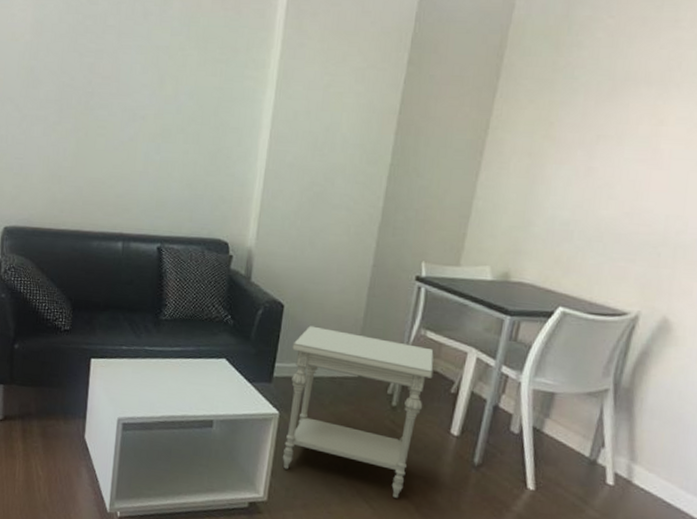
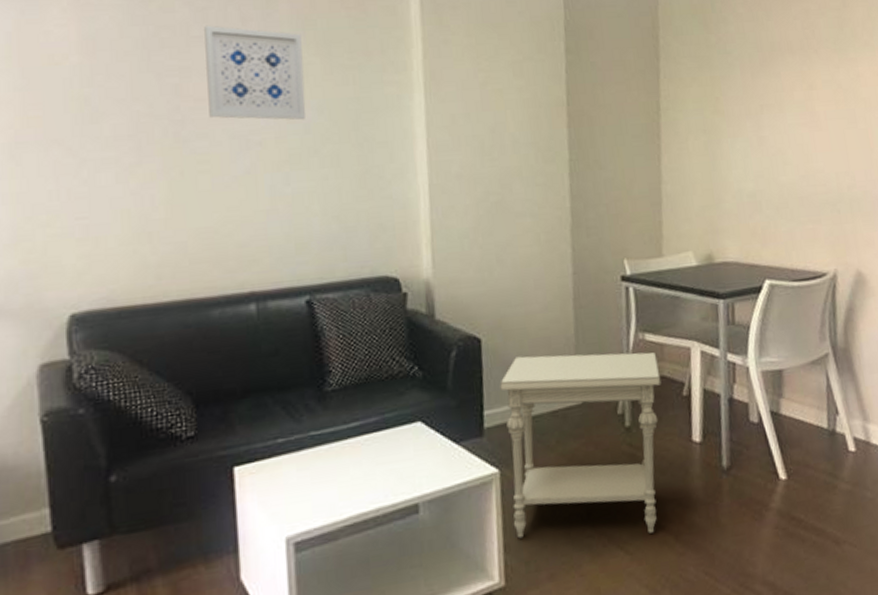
wall art: none [111,17,186,102] -> present [204,25,306,120]

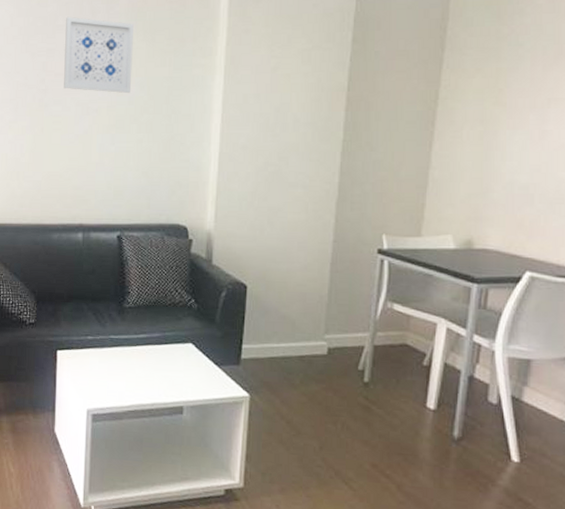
side table: present [498,352,662,539] -> none [255,305,404,478]

